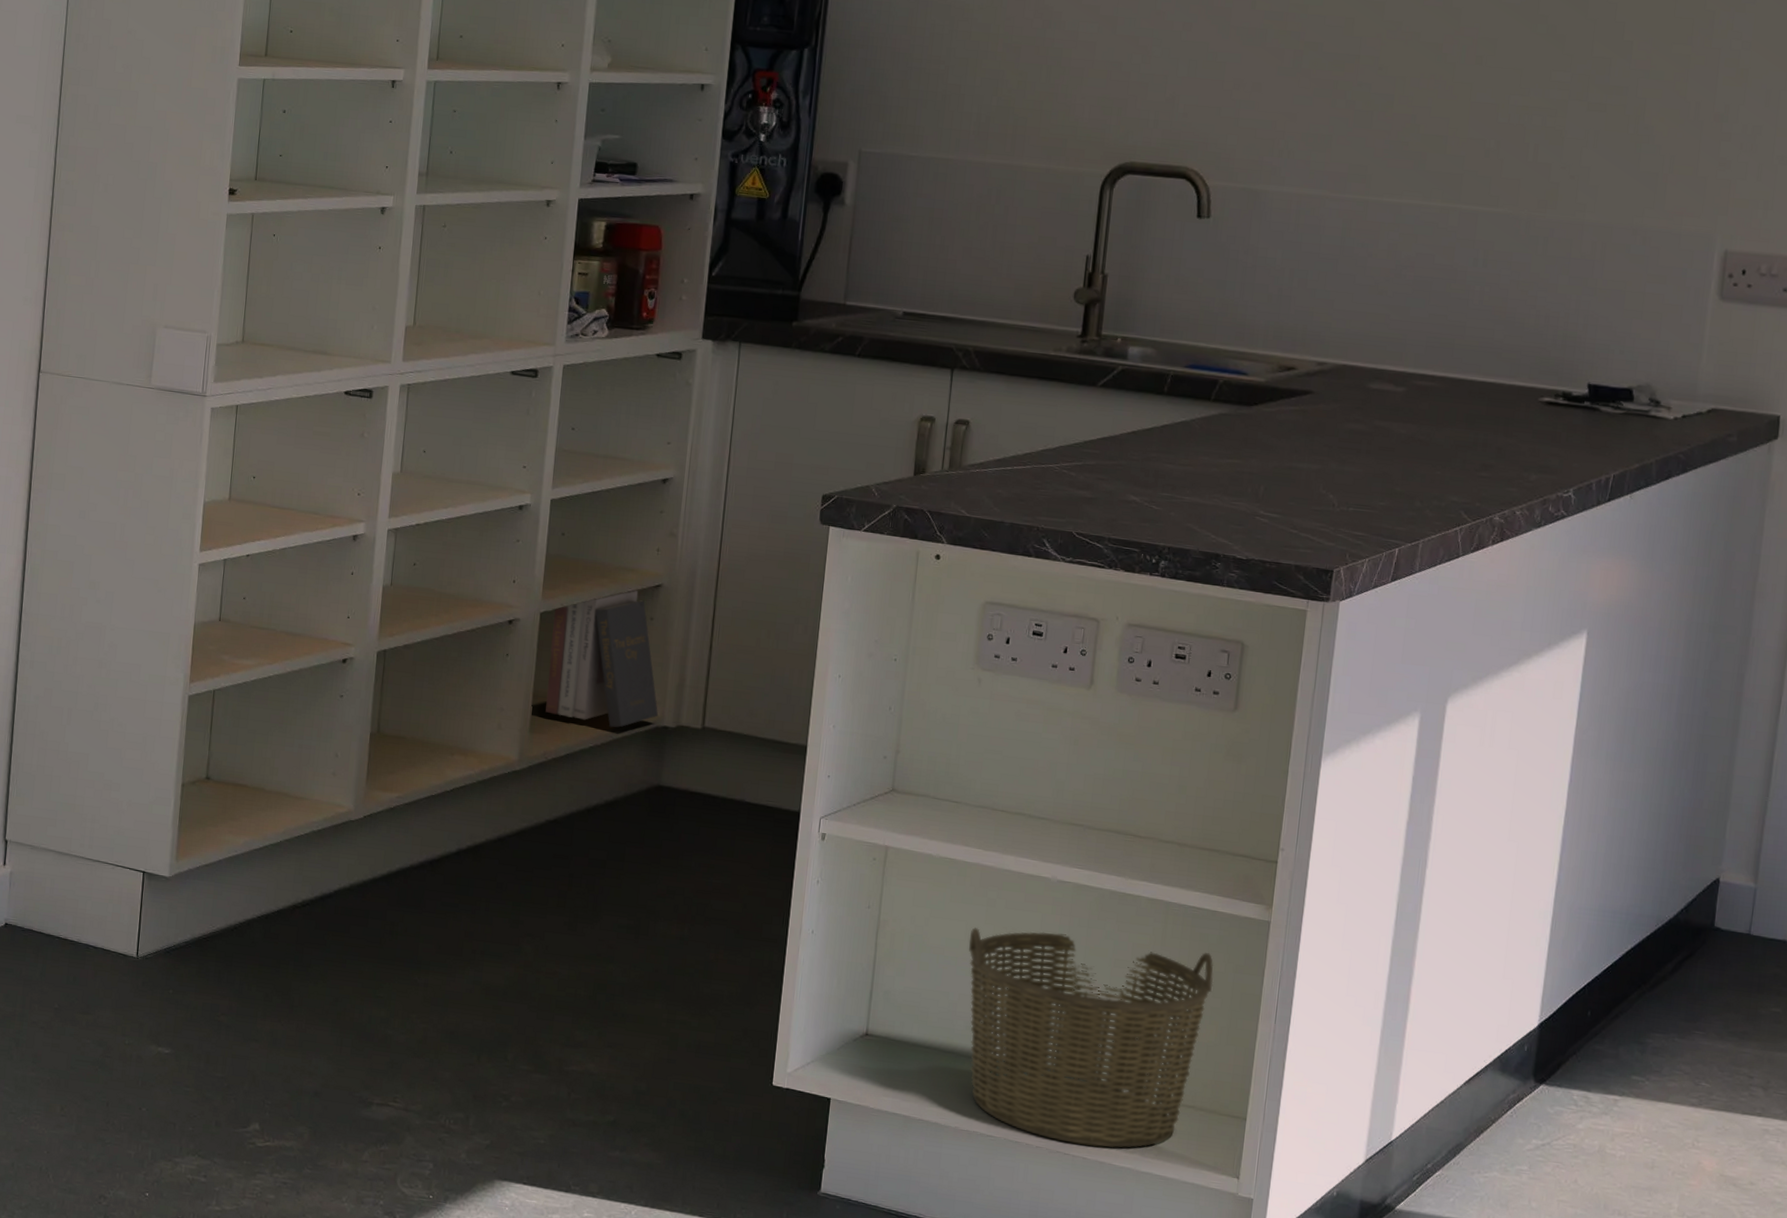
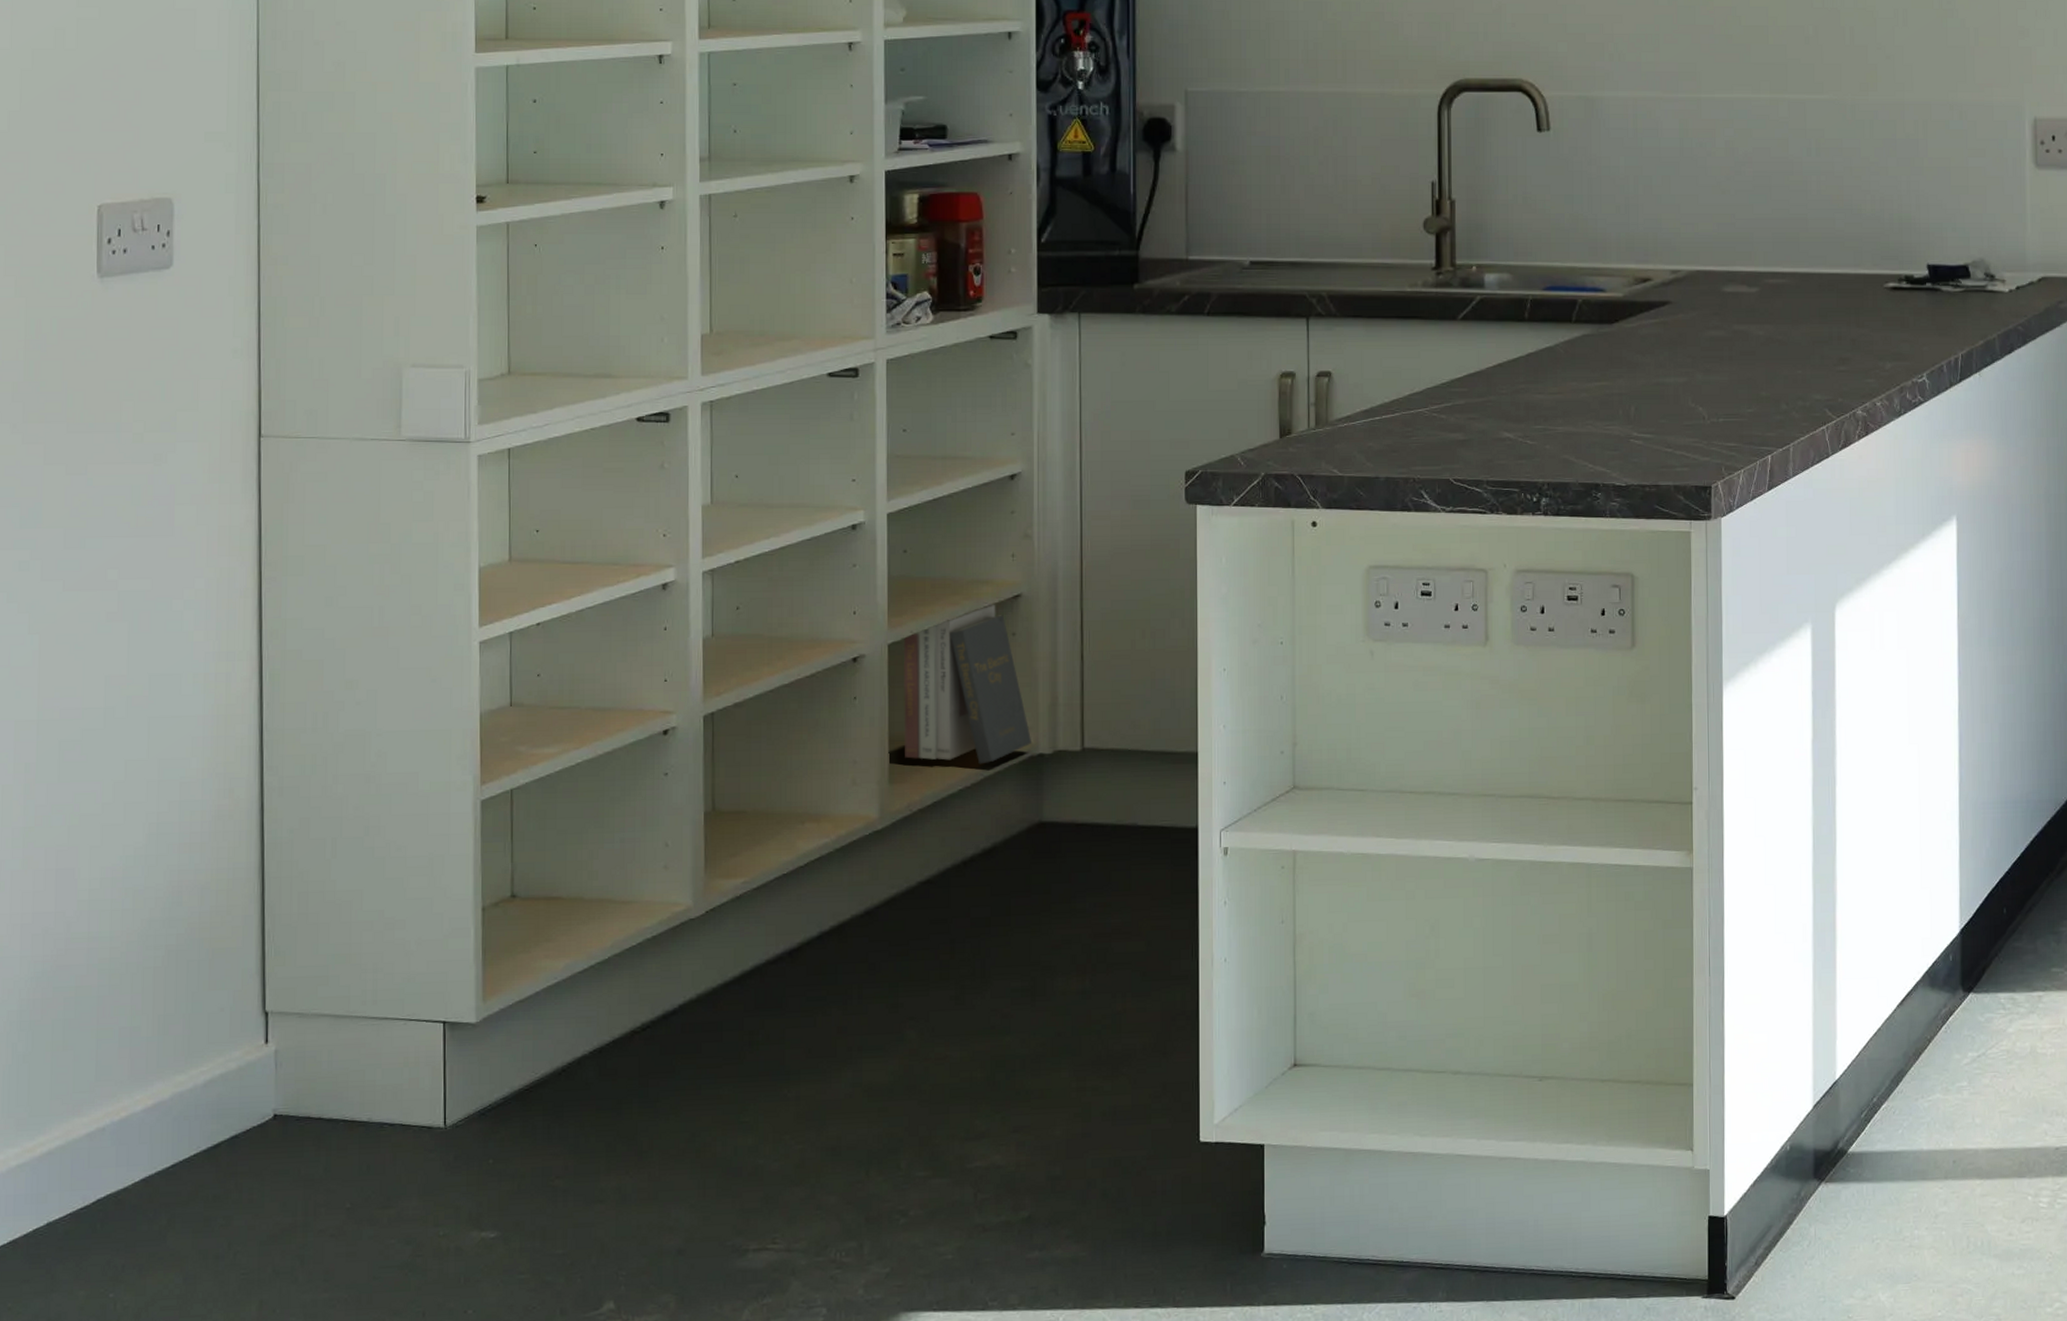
basket: present [968,927,1214,1148] -> none [1391,912,1644,1145]

